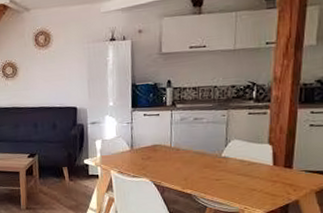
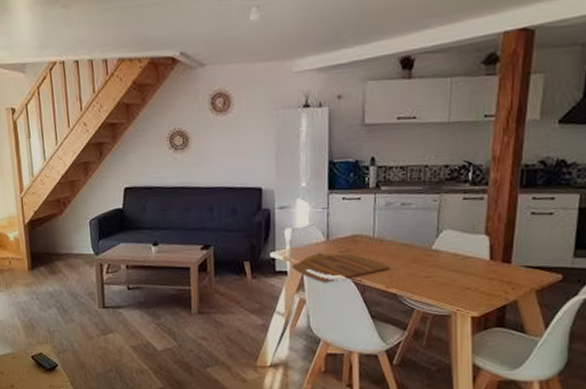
cutting board: none [101,160,185,185] -> present [291,253,390,283]

